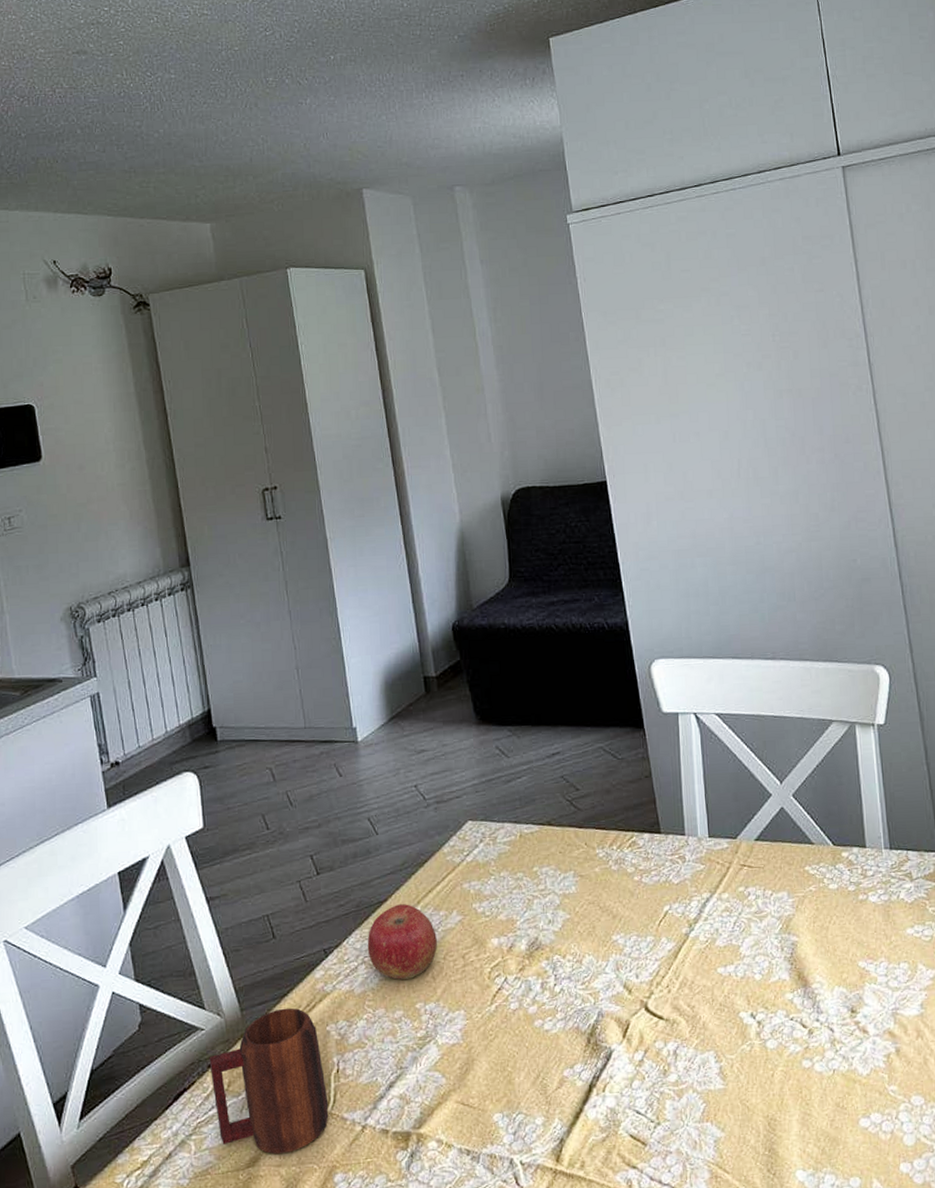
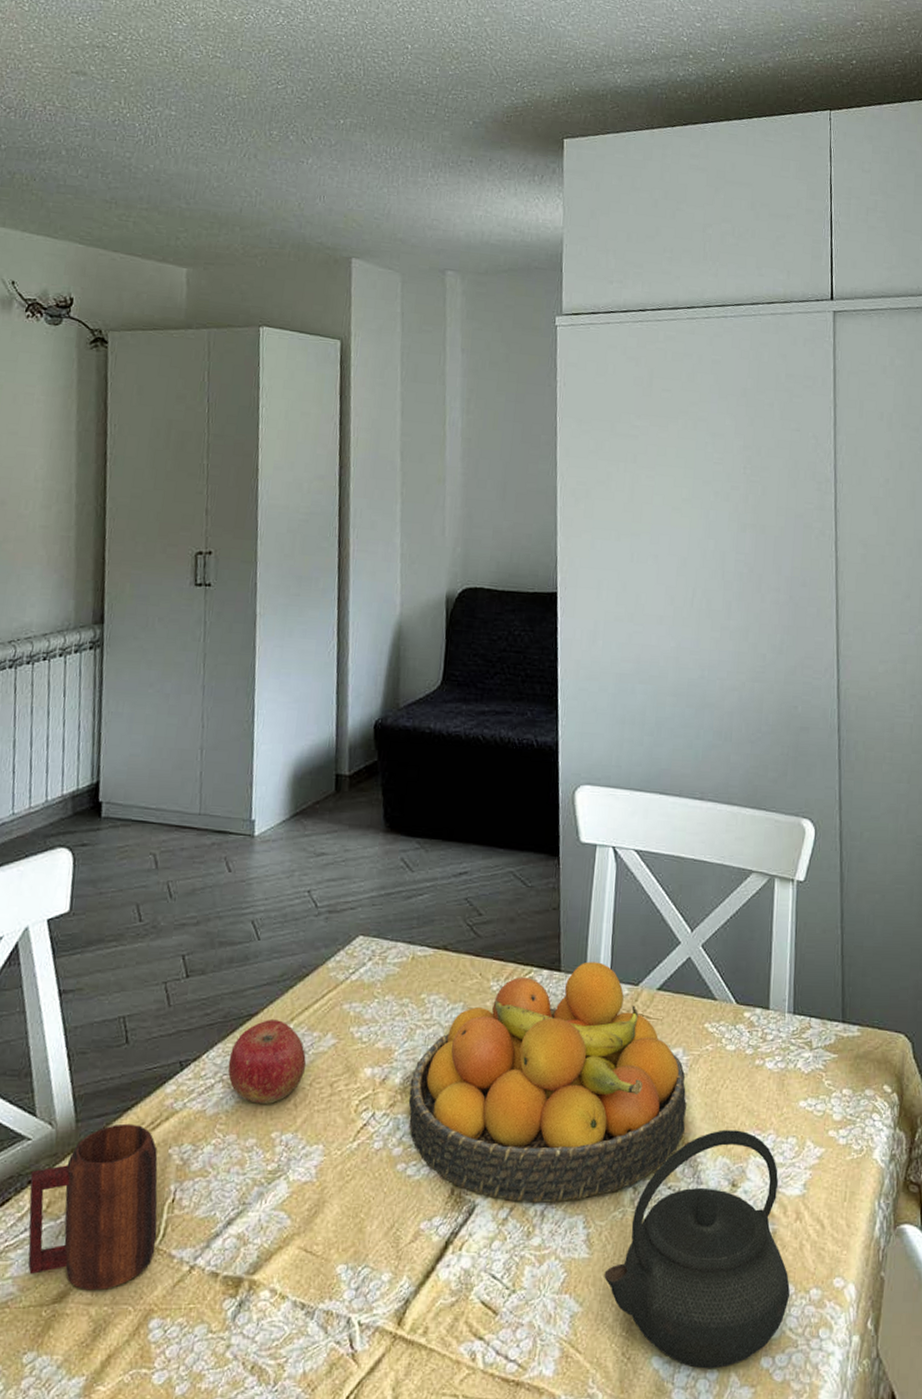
fruit bowl: none [535,821,799,1045] -> present [408,961,686,1203]
kettle: none [741,961,921,1178] -> present [604,1129,791,1369]

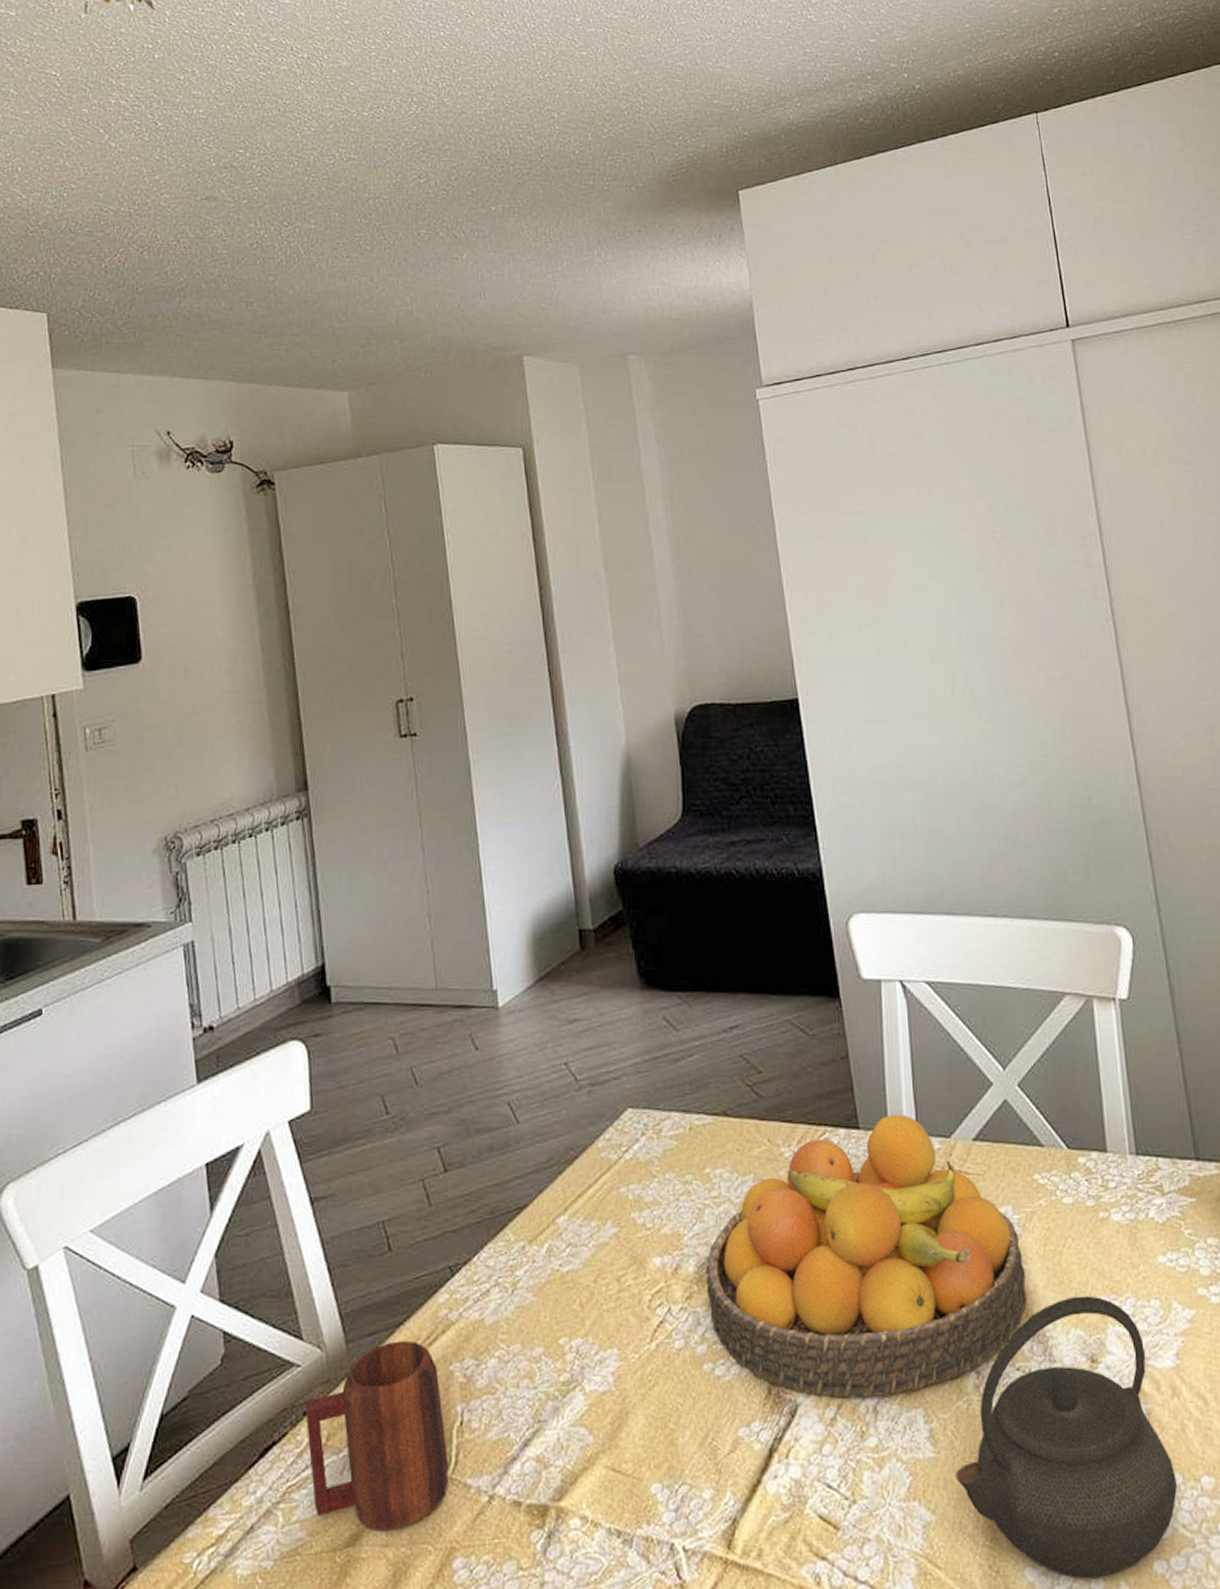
apple: present [228,1020,306,1104] -> none [502,1211,587,1307]

